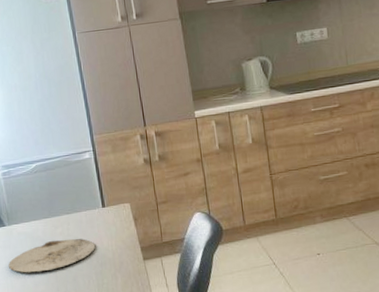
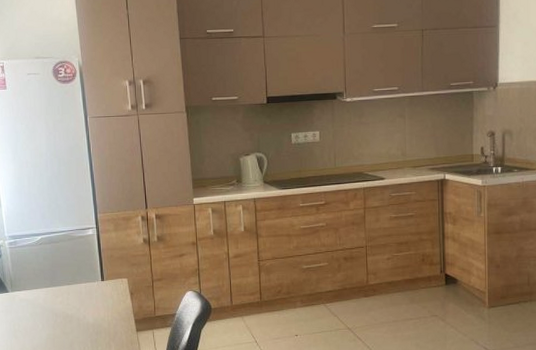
plate: present [8,238,96,273] -> none [8,307,93,337]

